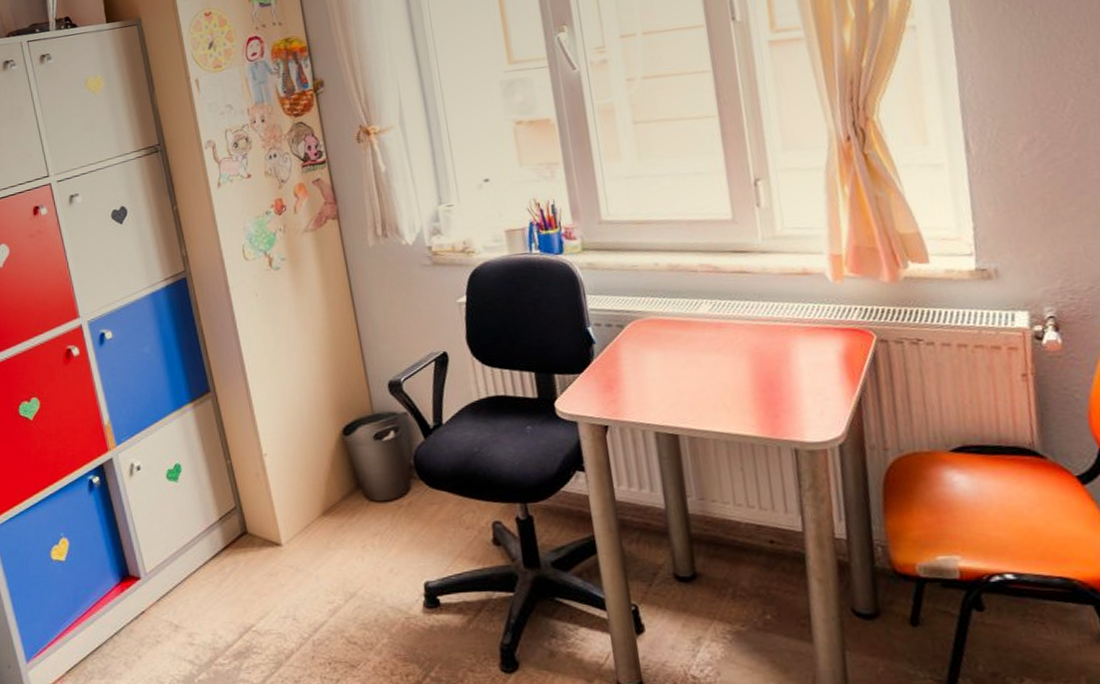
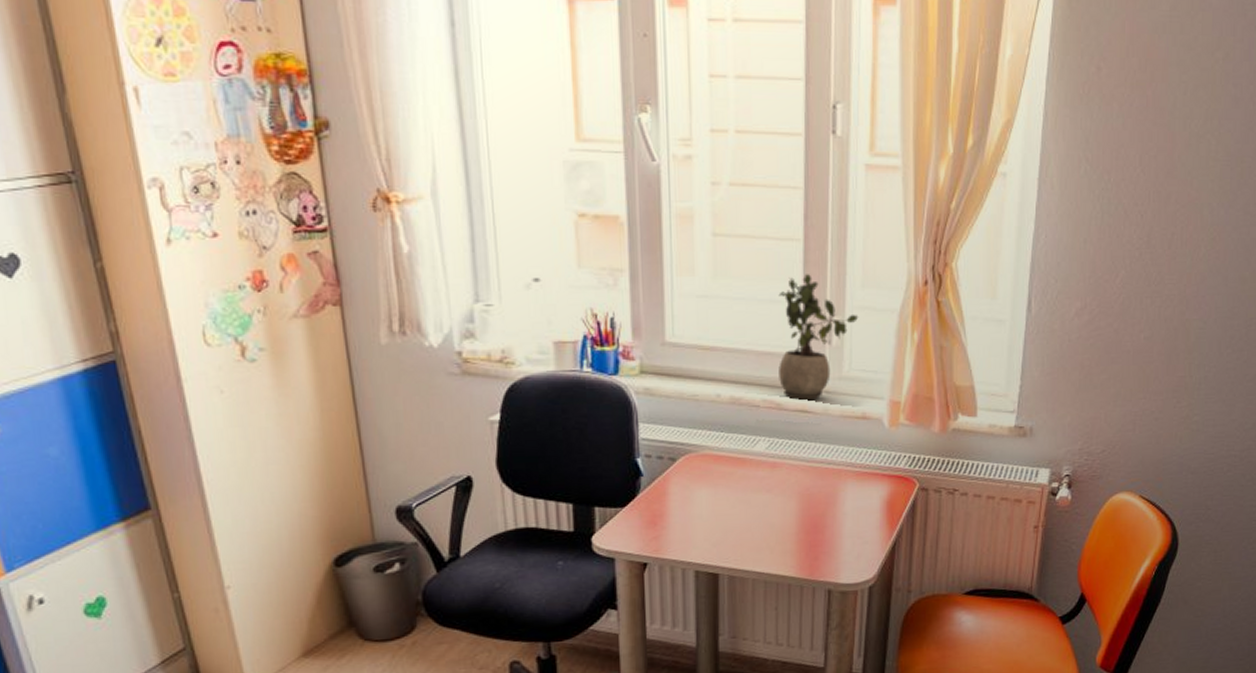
potted plant: none [701,145,785,263] -> present [778,274,859,401]

